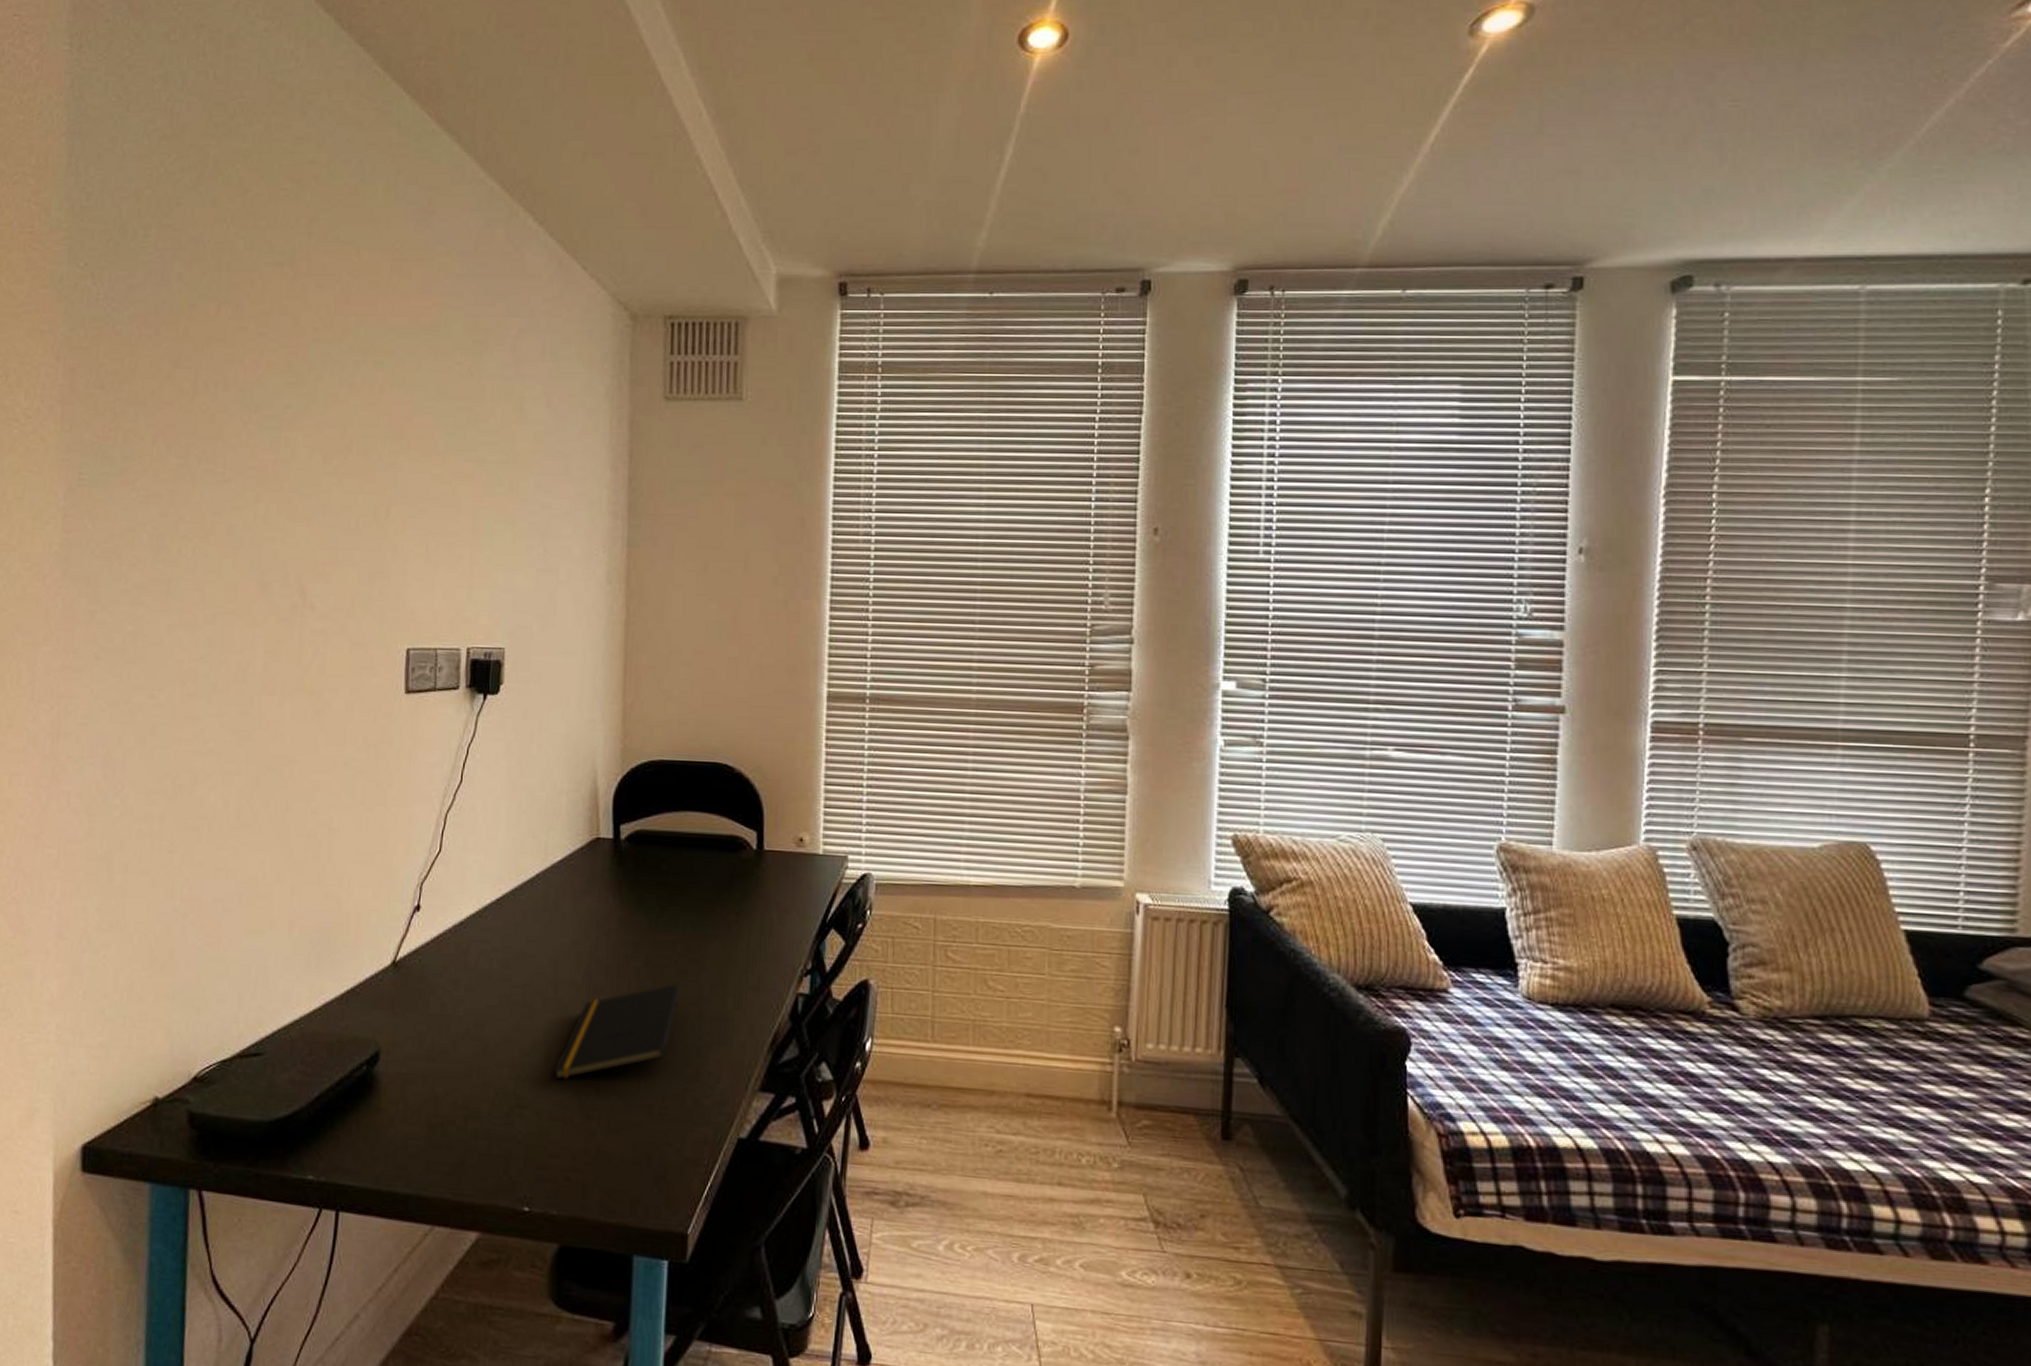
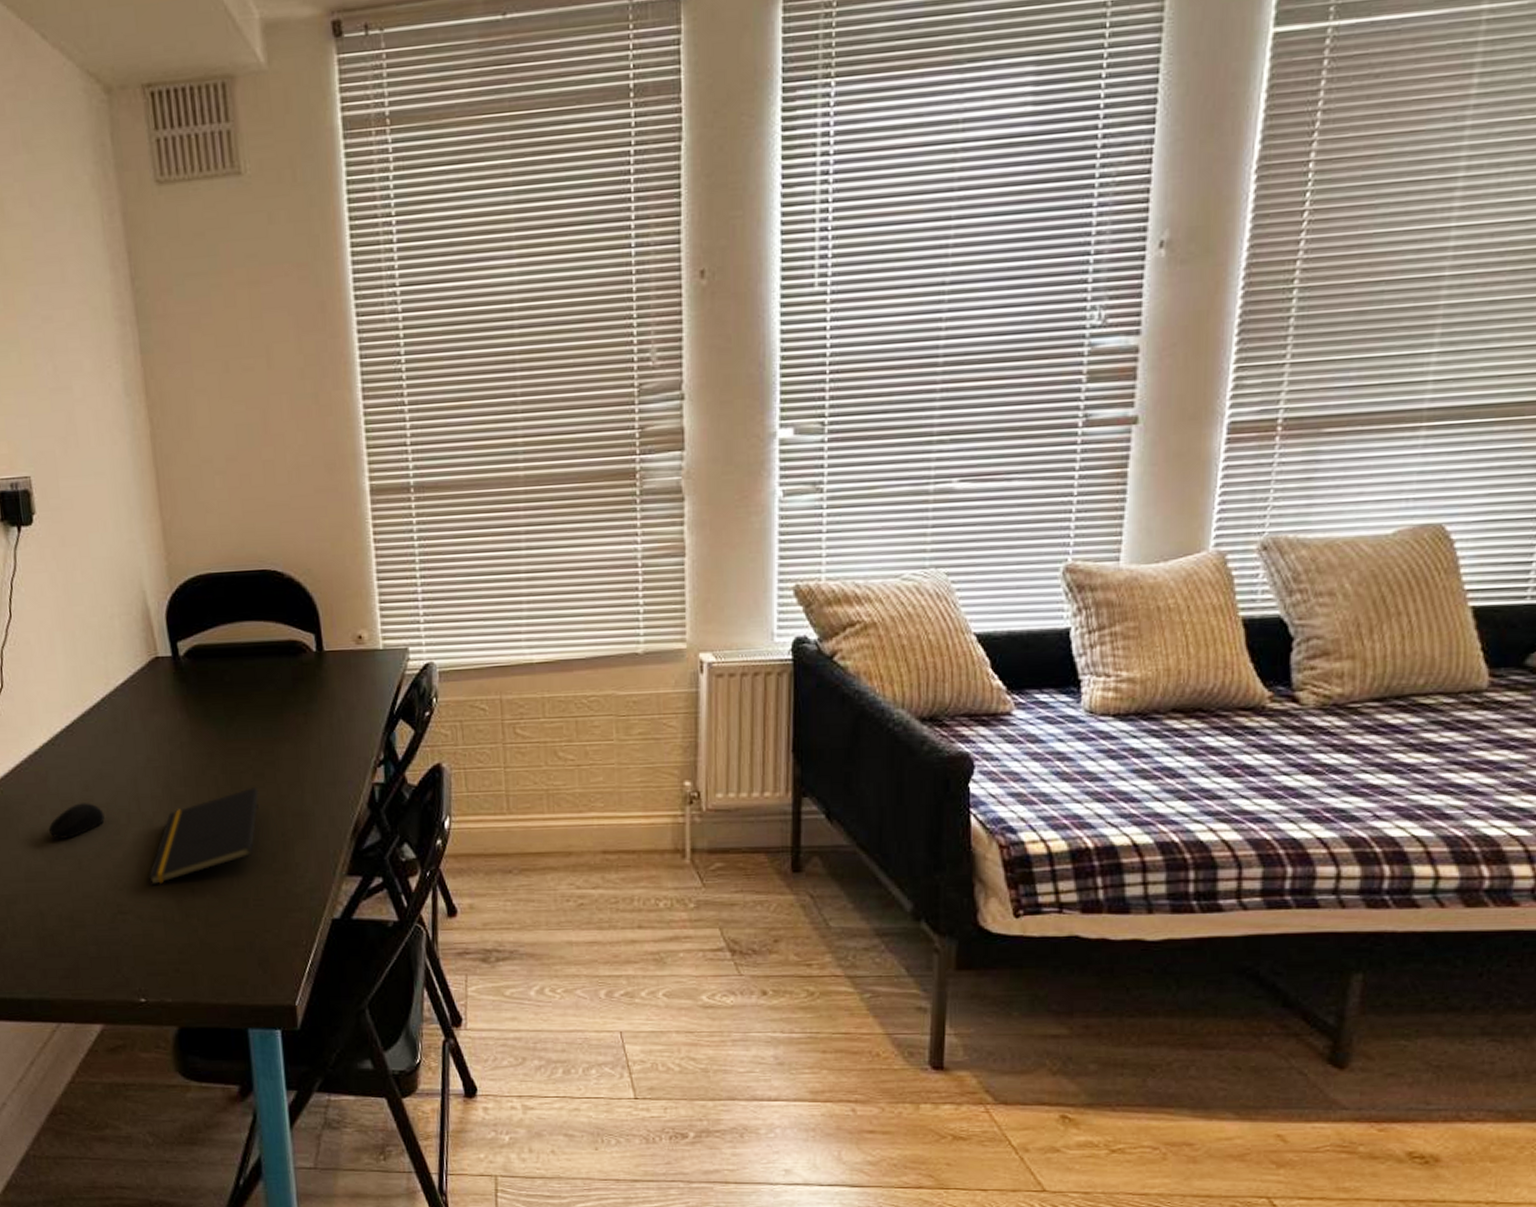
computer mouse: none [459,981,519,1019] -> present [48,803,105,839]

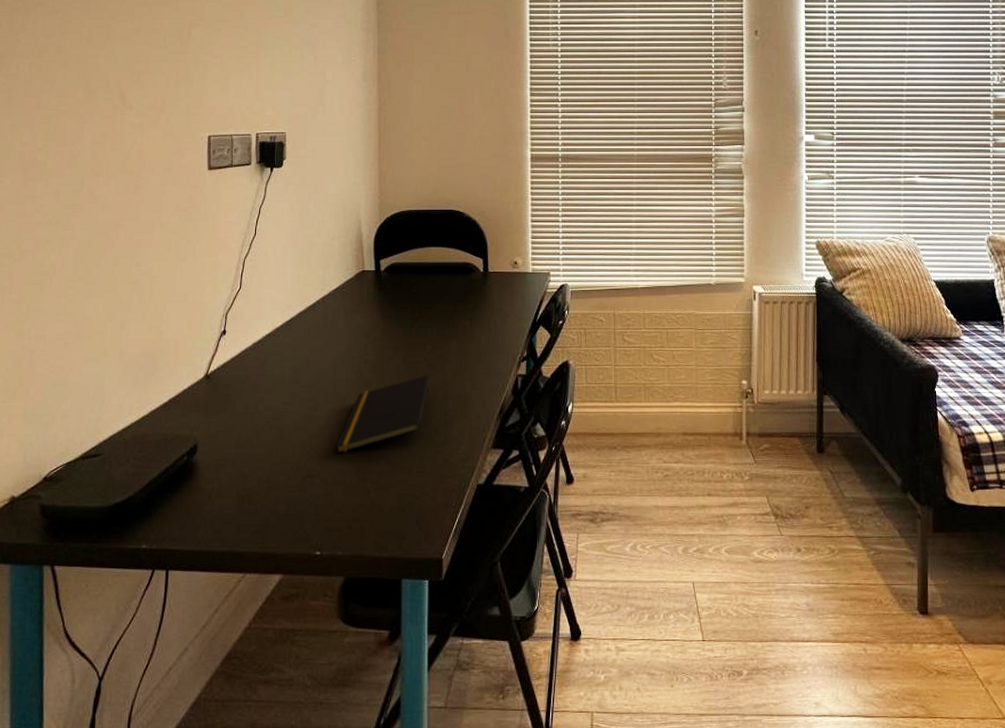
computer mouse: present [48,803,105,839] -> none [260,383,307,413]

